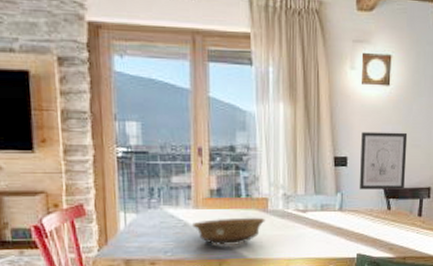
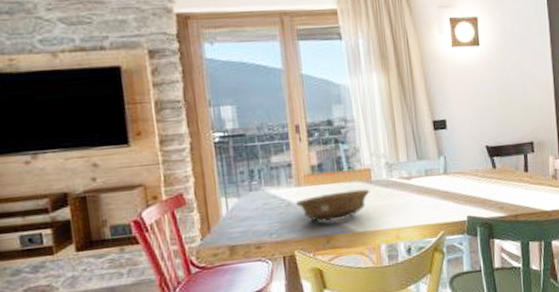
wall art: present [360,132,408,190] -> none [457,89,507,151]

